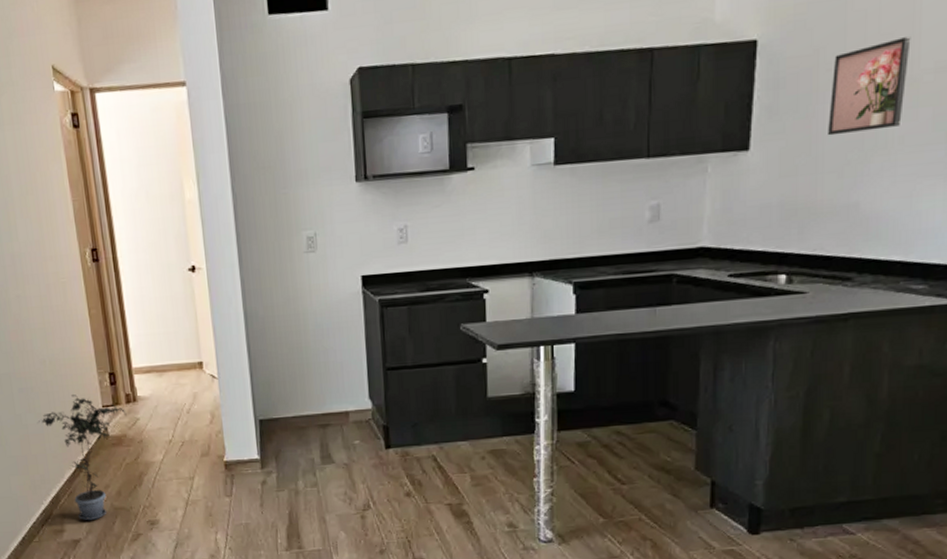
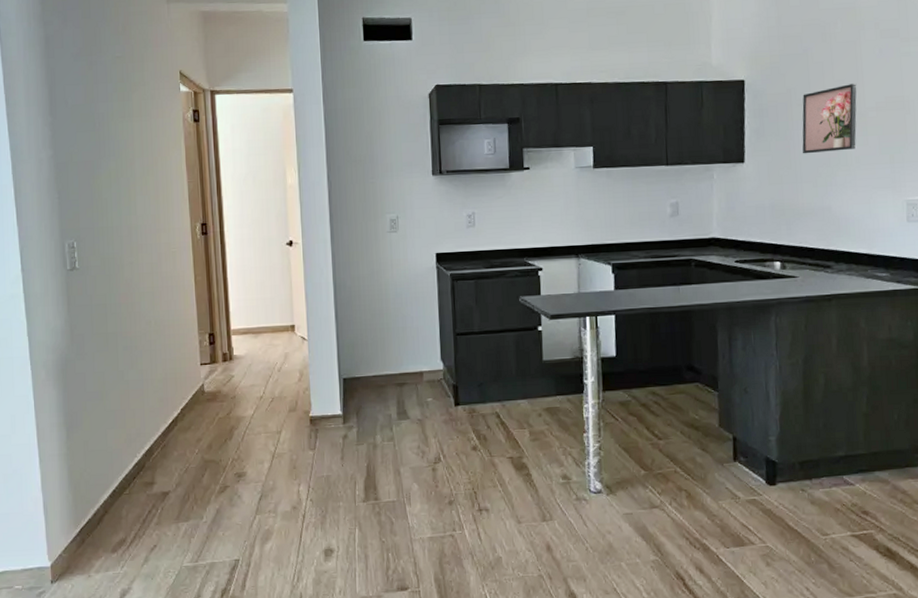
potted plant: present [38,395,127,521] -> none [138,353,223,474]

